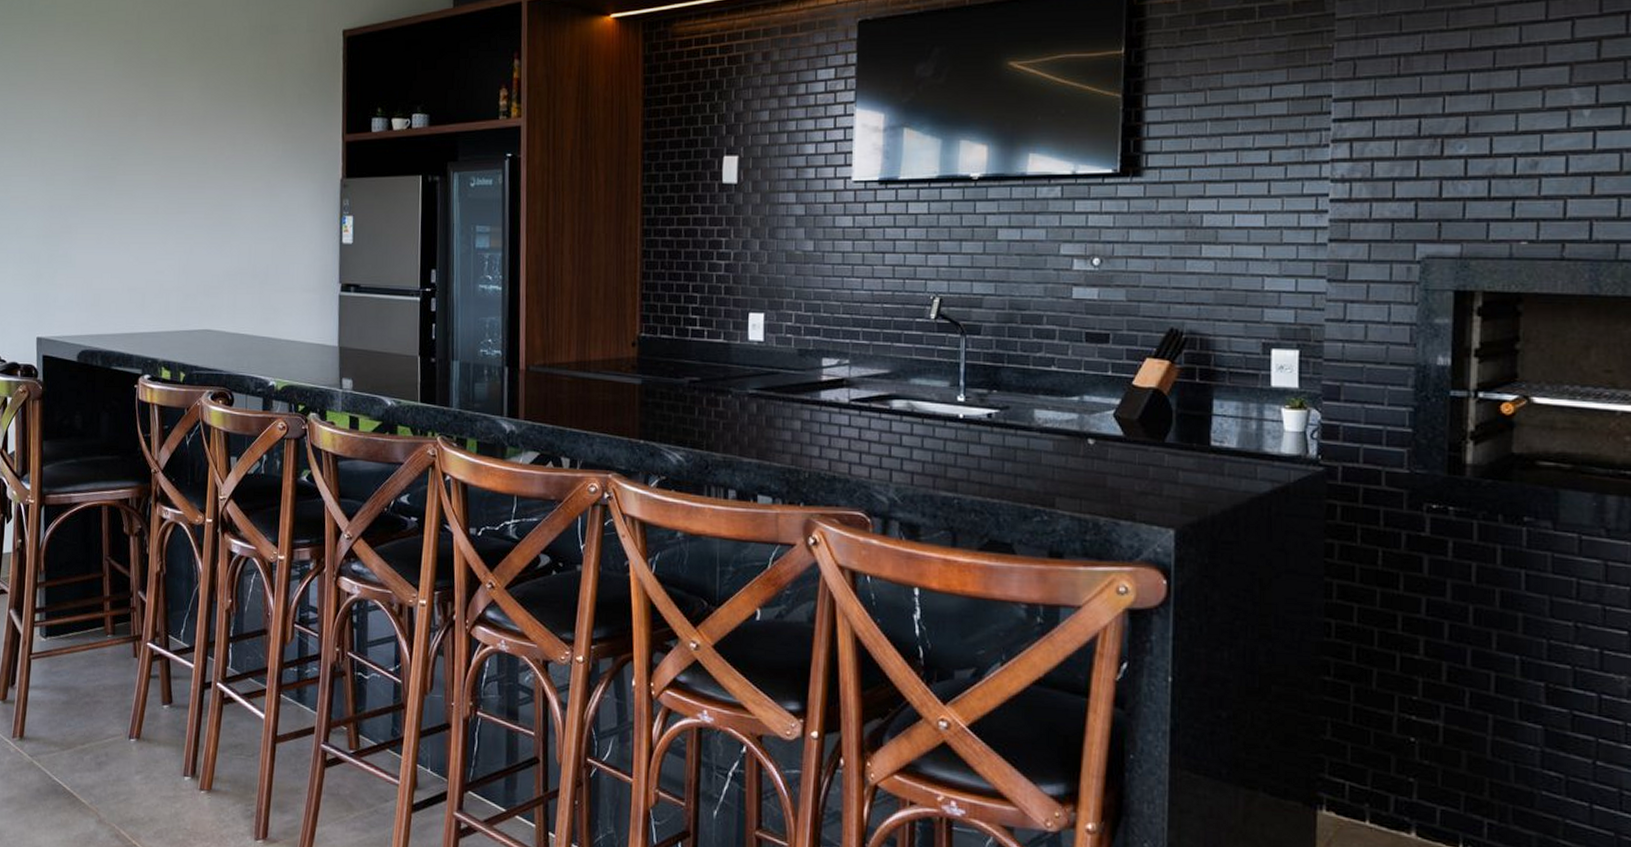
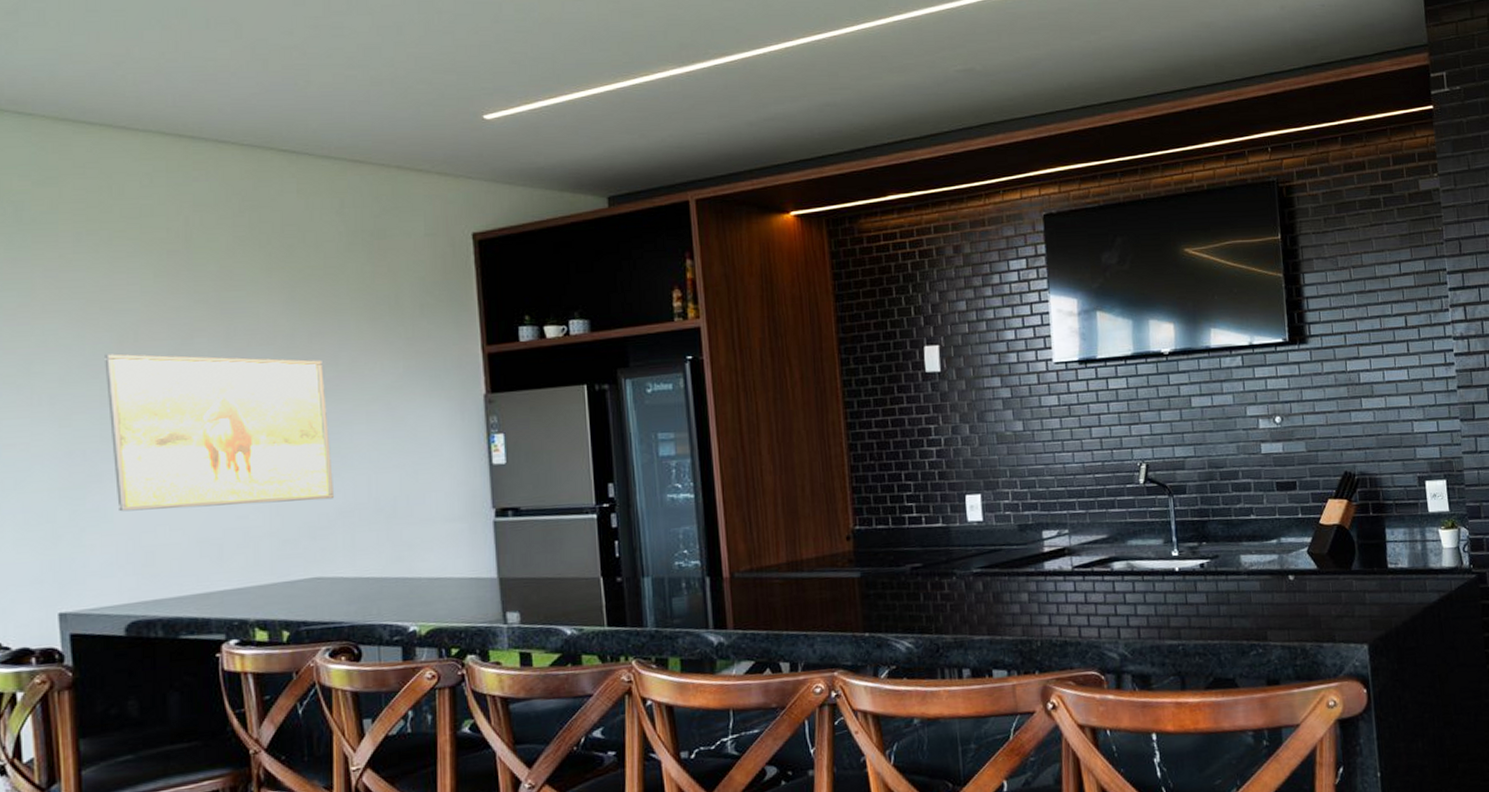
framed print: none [78,126,225,263] -> present [105,353,335,512]

